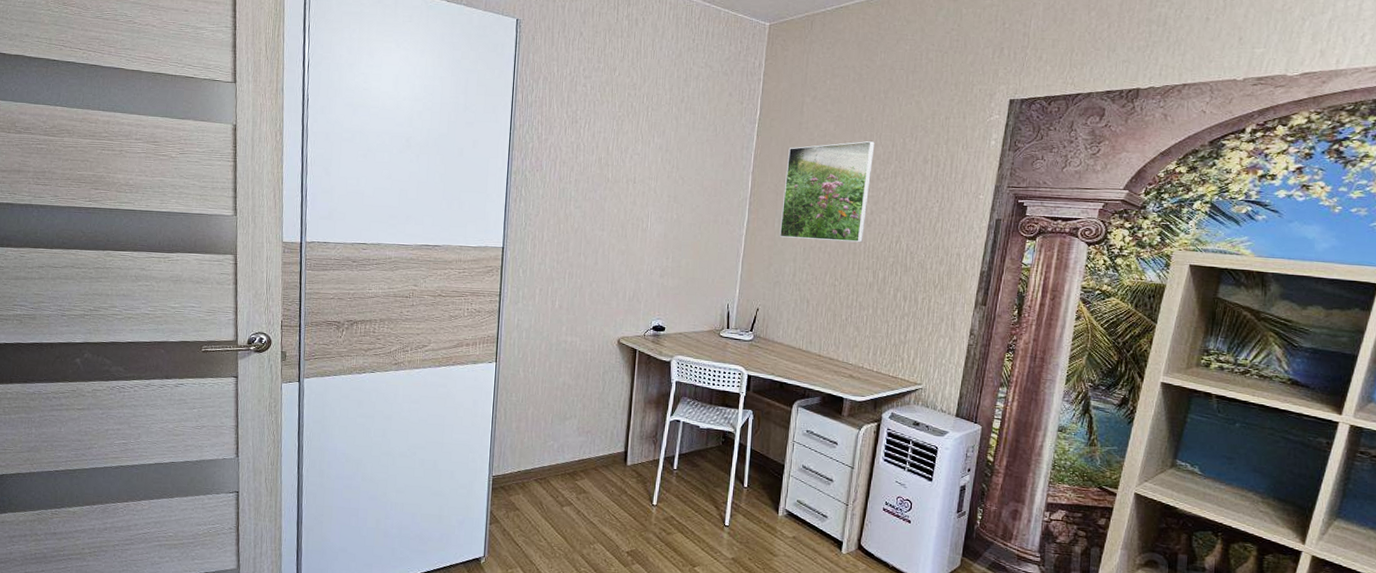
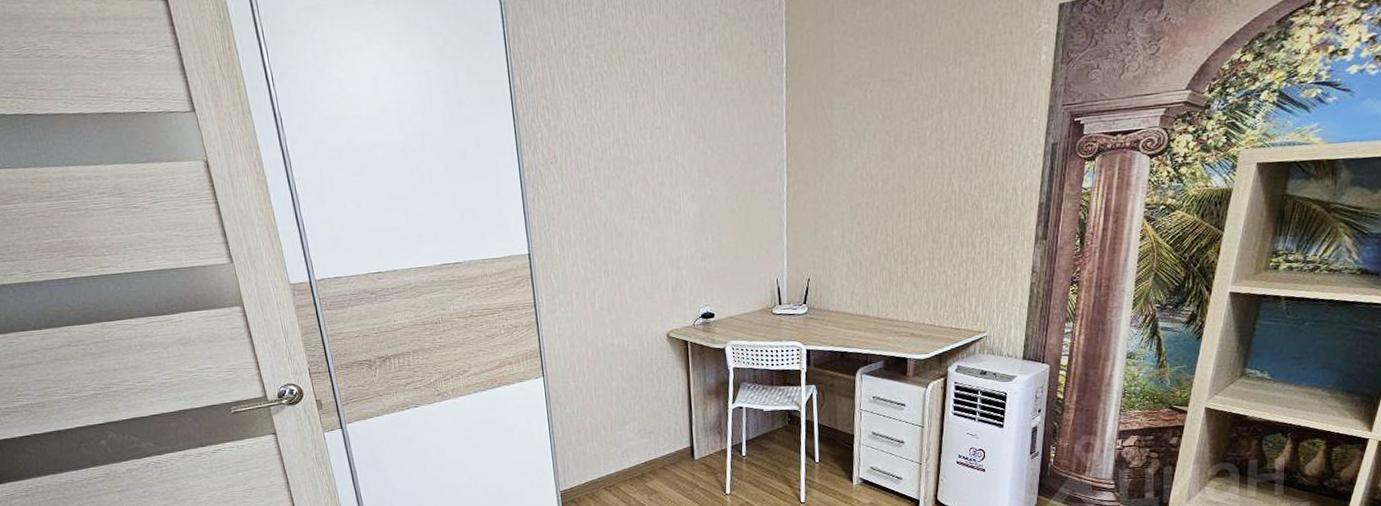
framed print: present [779,141,875,243] -> none [822,75,916,198]

